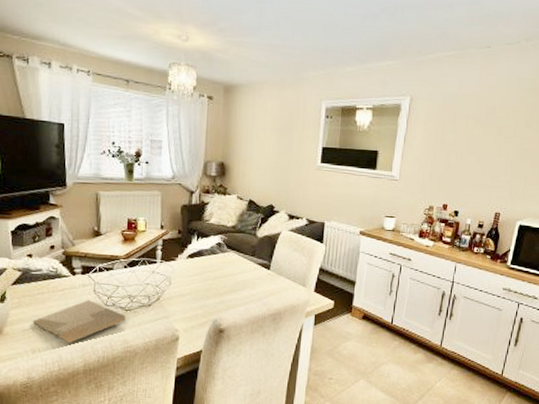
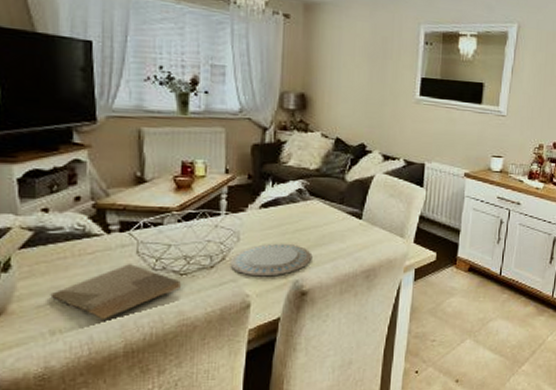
plate: none [163,287,229,315] -> present [230,243,313,277]

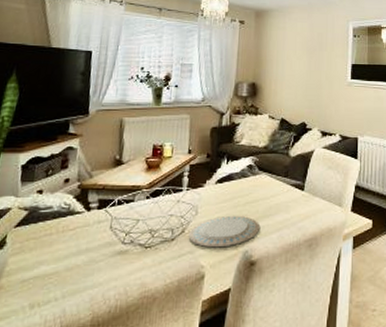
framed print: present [50,264,181,319] -> none [34,239,145,292]

